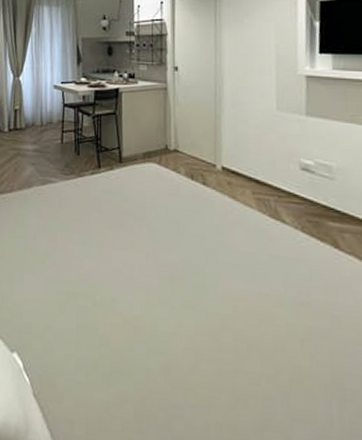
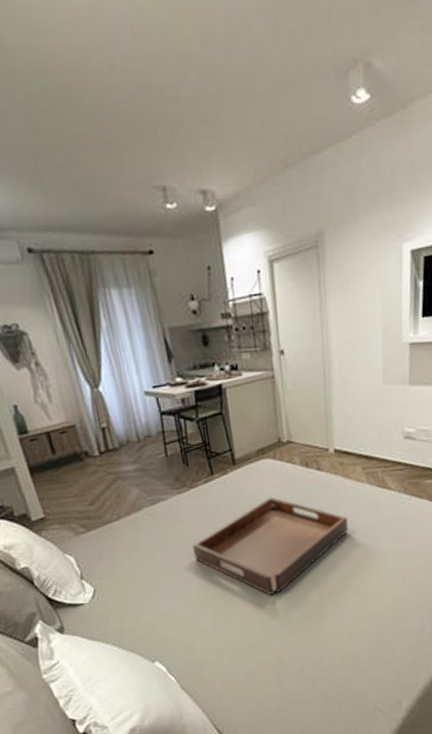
serving tray: none [70,202,234,312] -> present [193,497,349,595]

